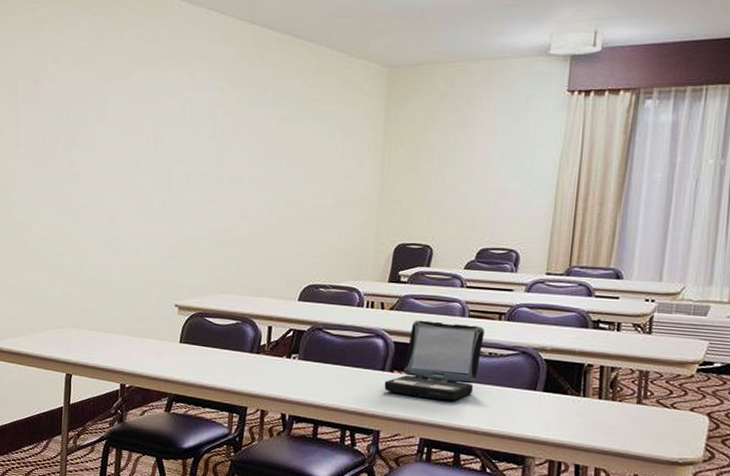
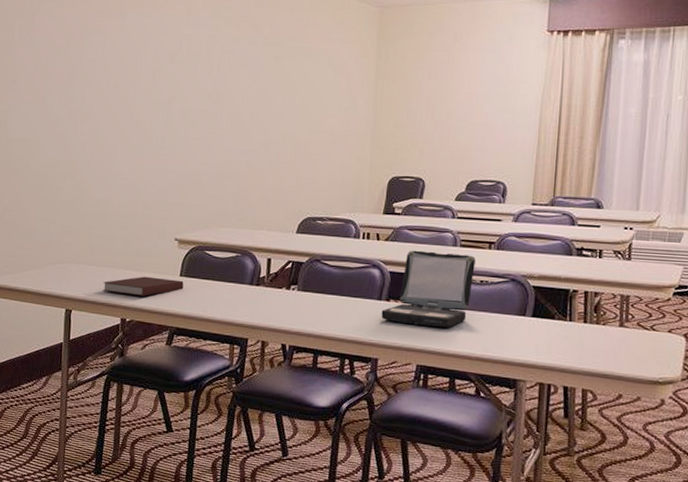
notebook: none [102,342,183,362] -> present [103,276,184,296]

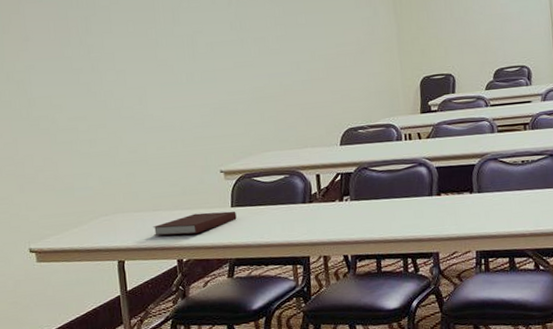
laptop: present [381,250,475,327] -> none [434,138,516,214]

